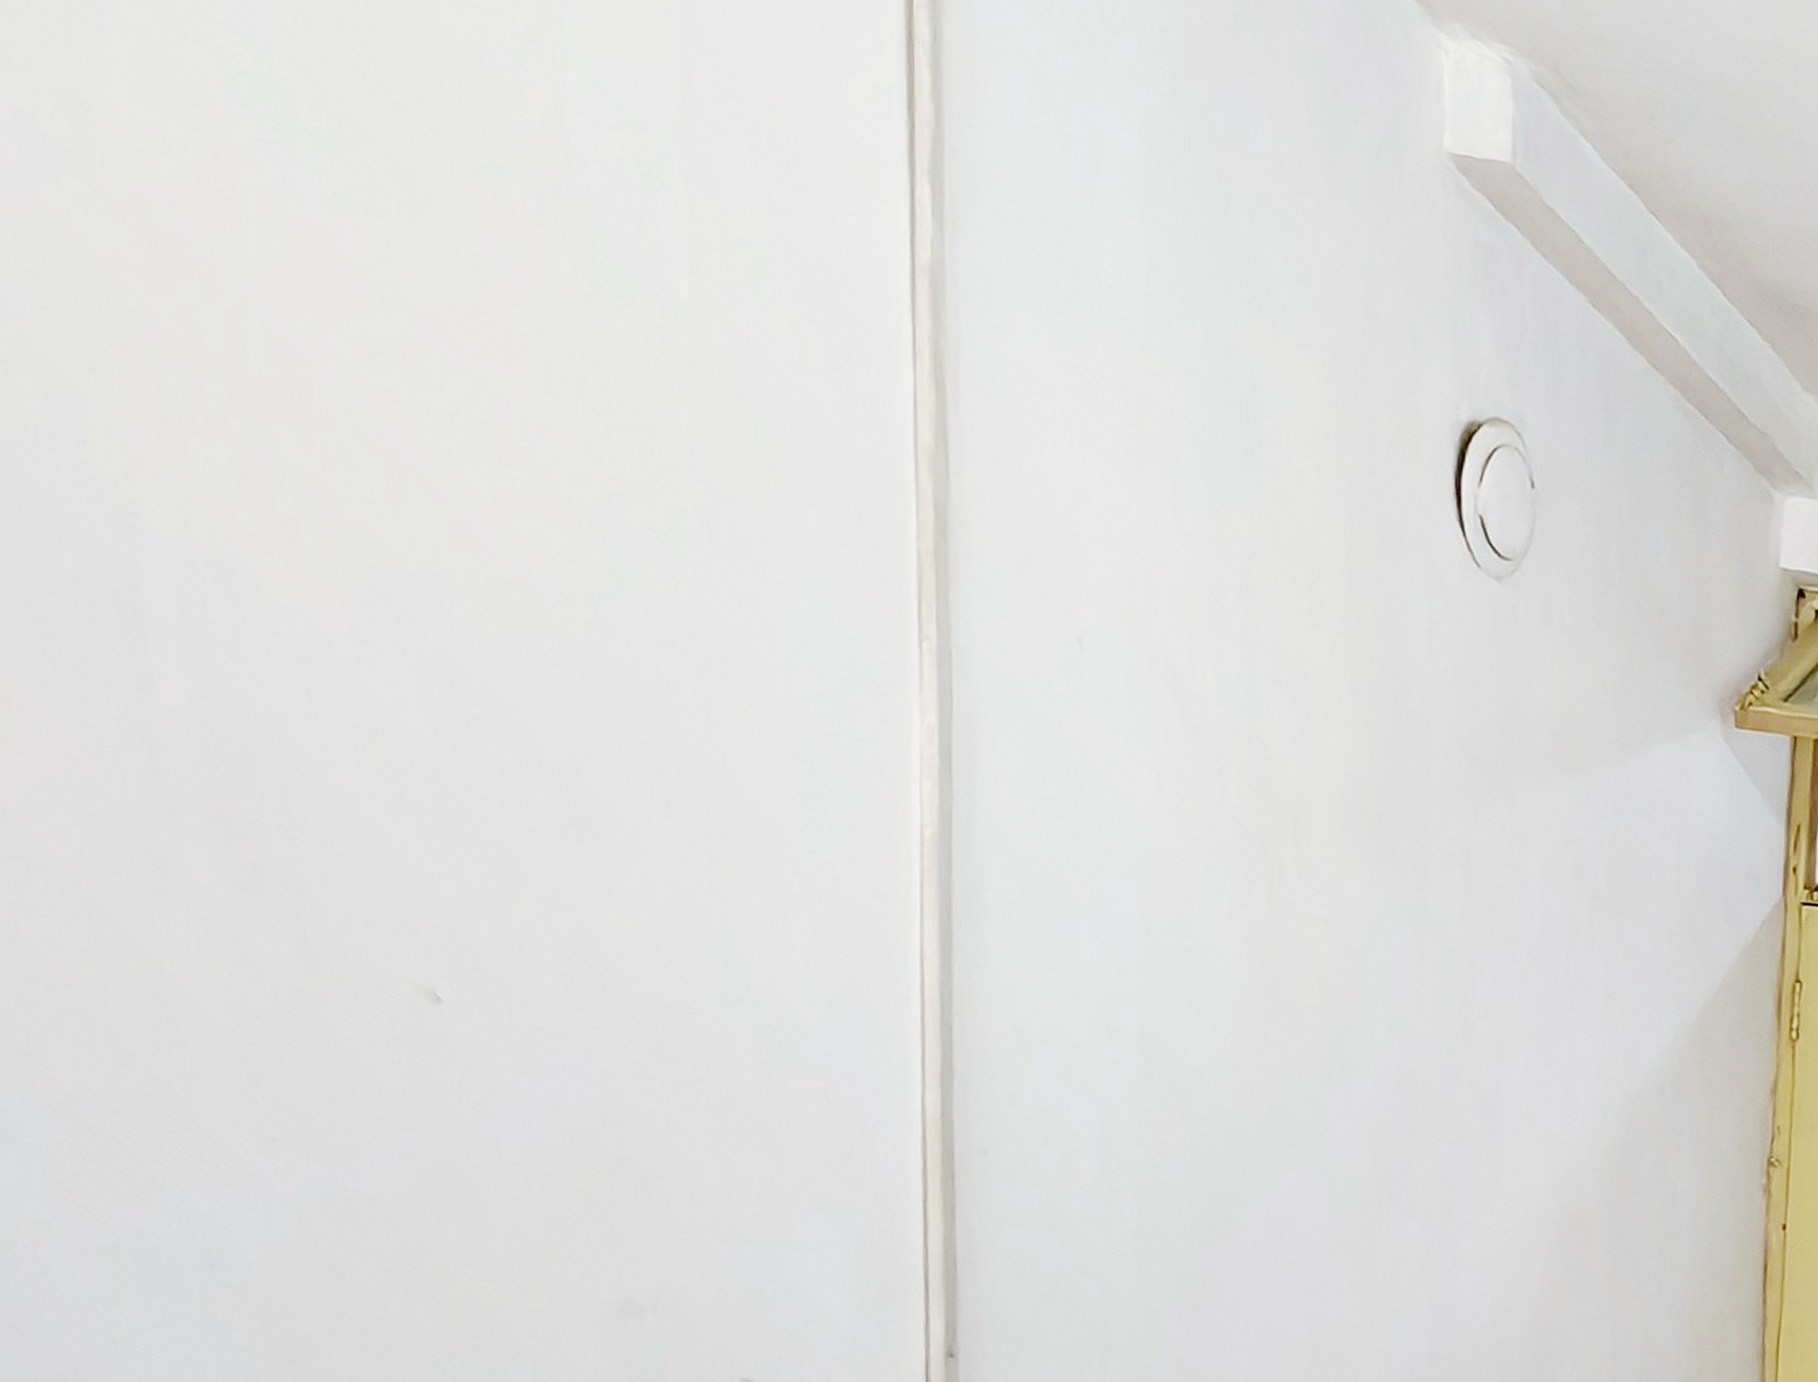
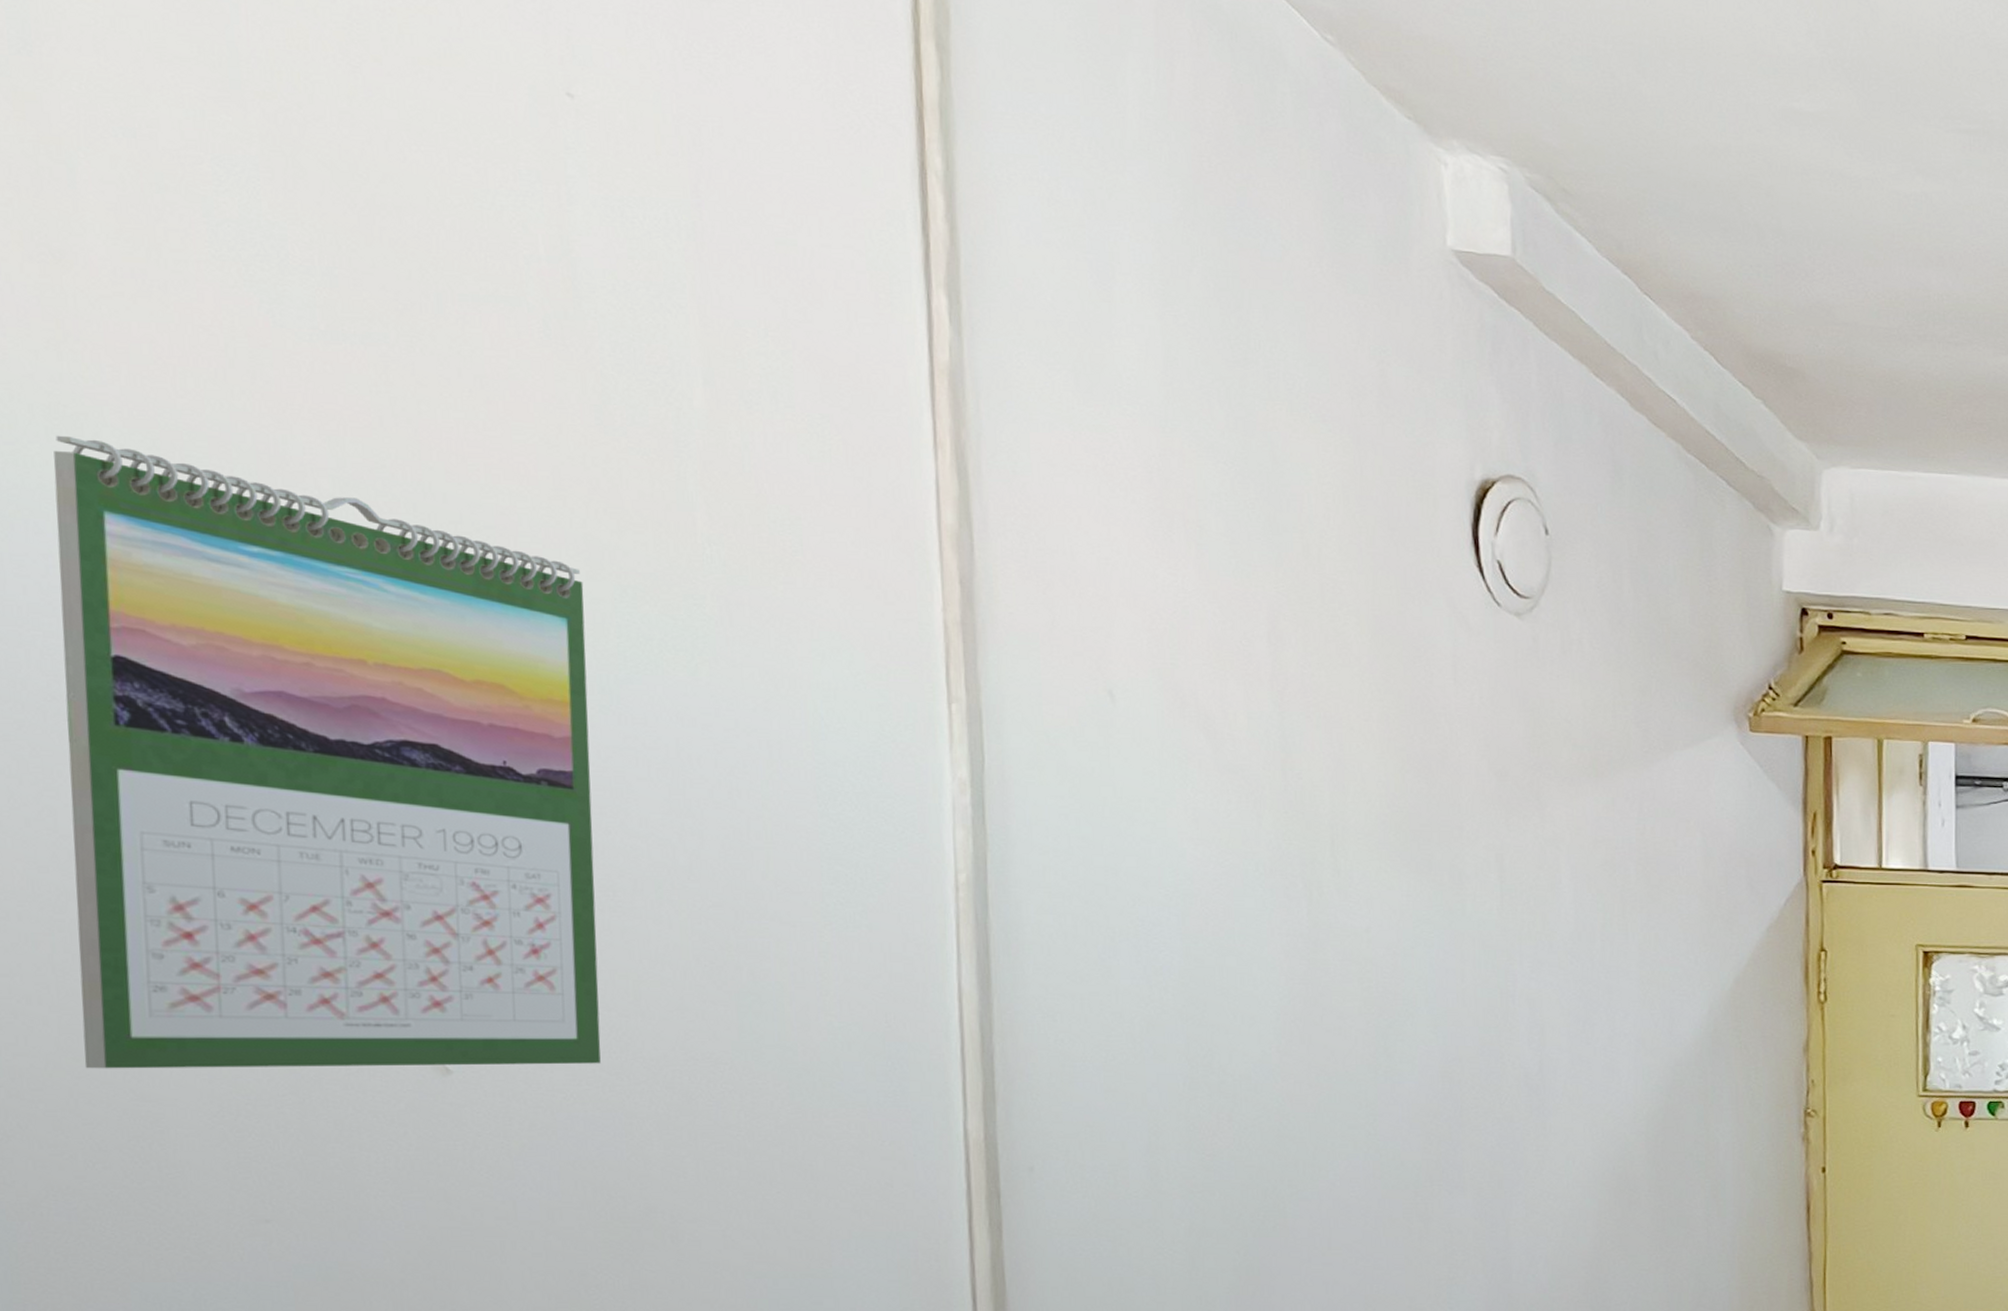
calendar: none [83,301,580,1004] -> present [53,435,601,1069]

